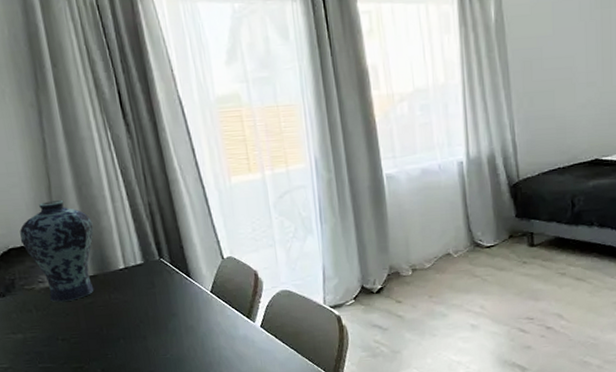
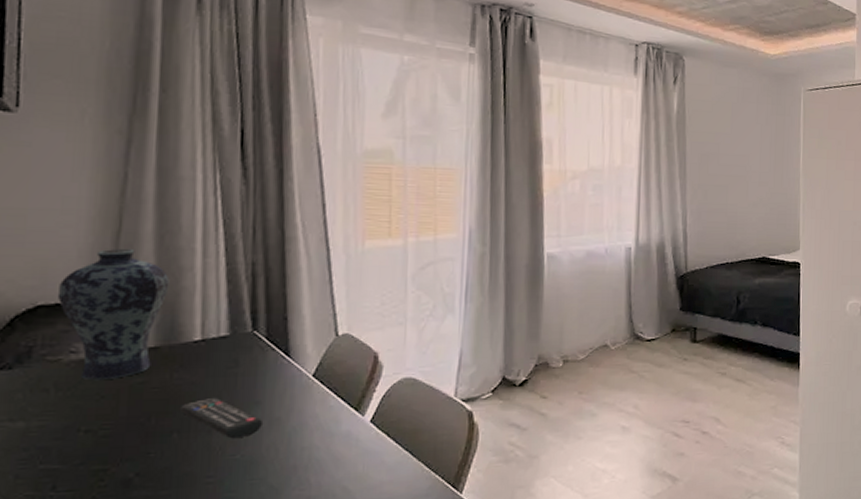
remote control: none [120,311,181,343] -> present [179,397,262,439]

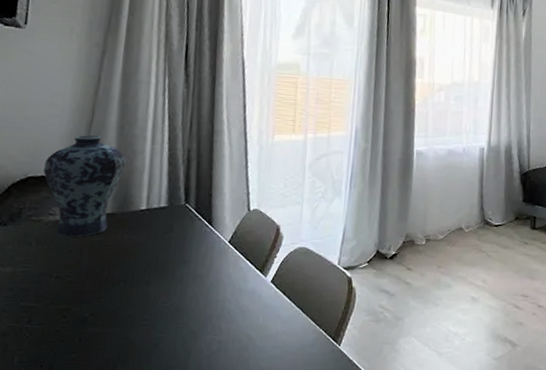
remote control: present [179,397,262,439] -> none [126,255,188,290]

